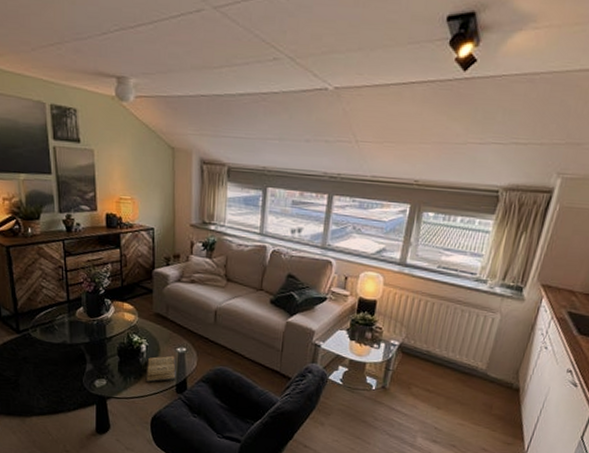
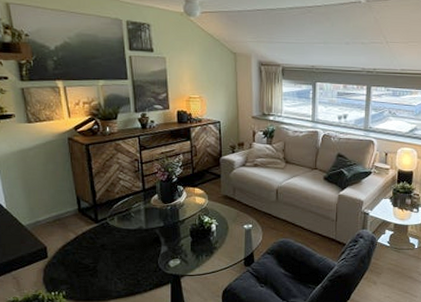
diary: present [145,355,176,383] -> none [216,232,244,259]

